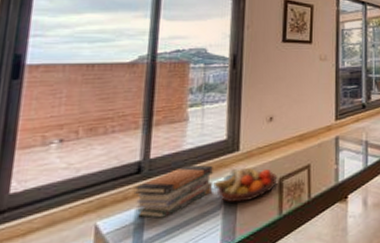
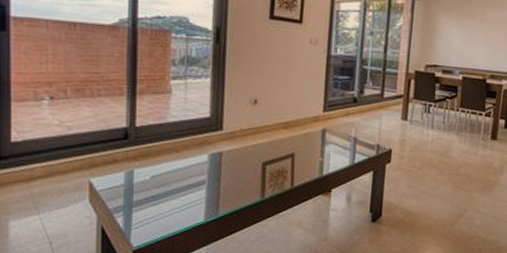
book stack: present [133,165,213,218] -> none [122,137,197,184]
fruit bowl: present [212,167,278,203] -> none [196,147,261,181]

